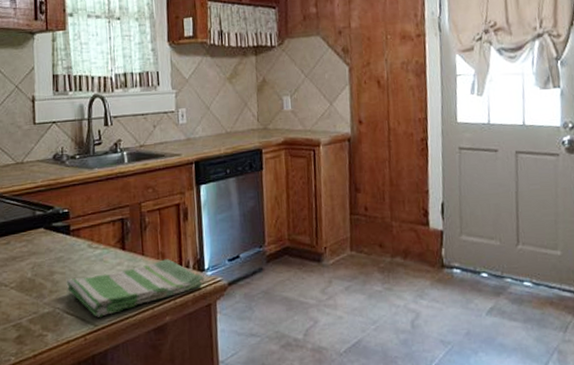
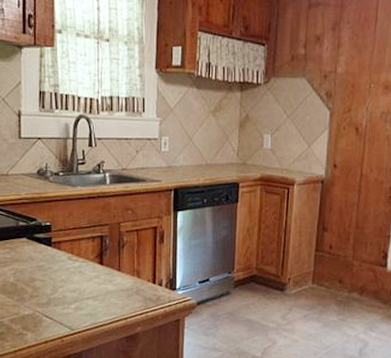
dish towel: present [67,259,205,317] -> none [47,276,175,323]

